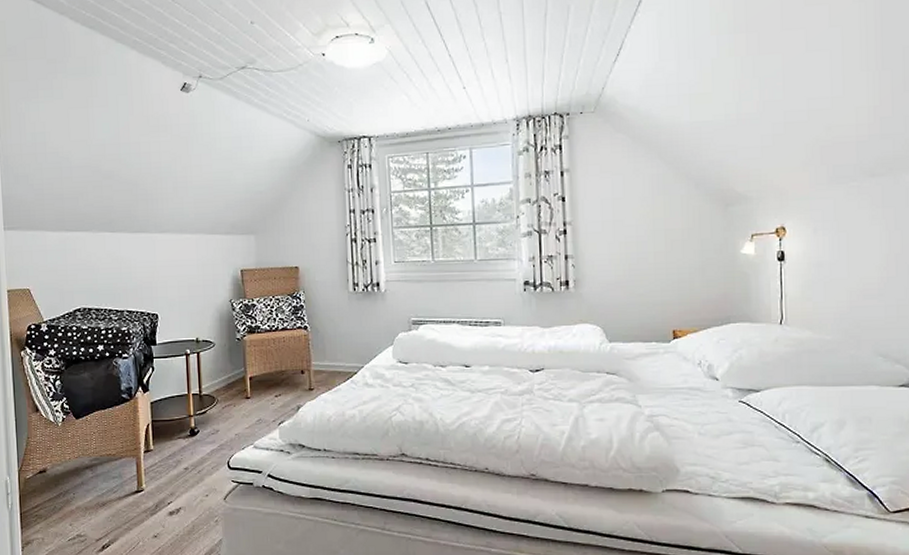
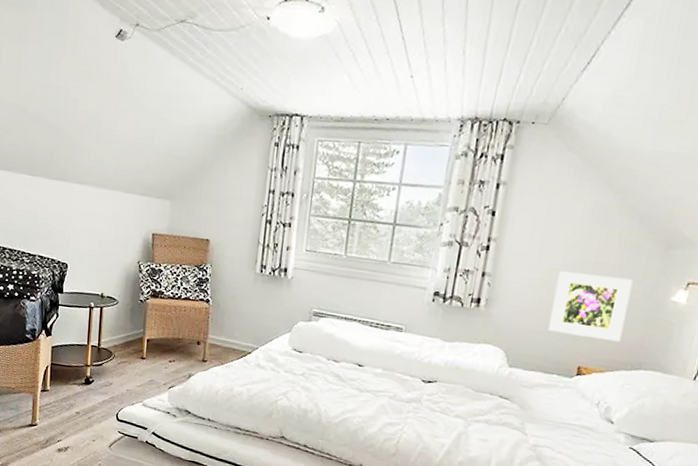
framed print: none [635,240,705,301] -> present [548,271,634,342]

